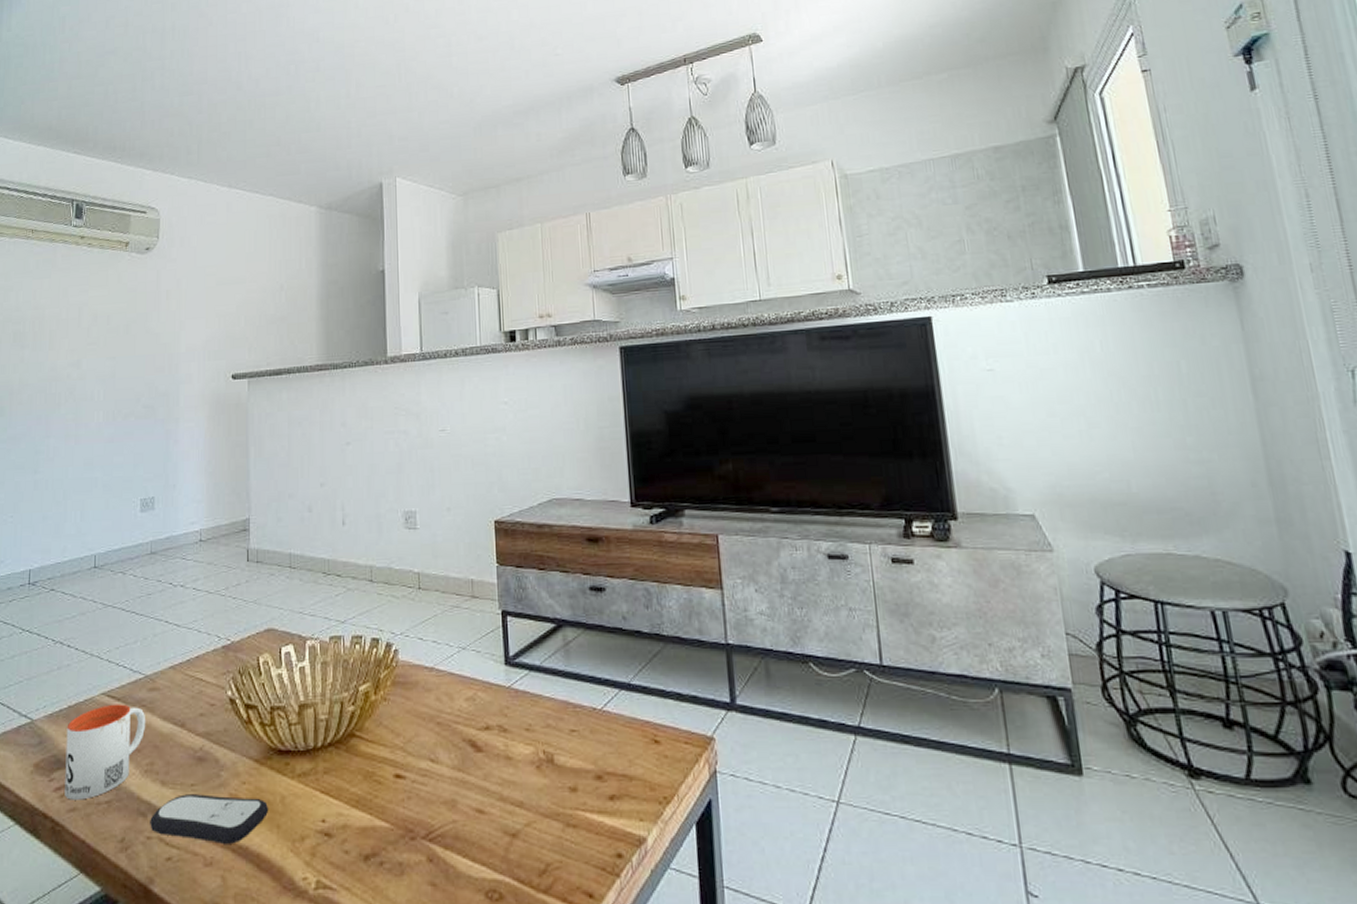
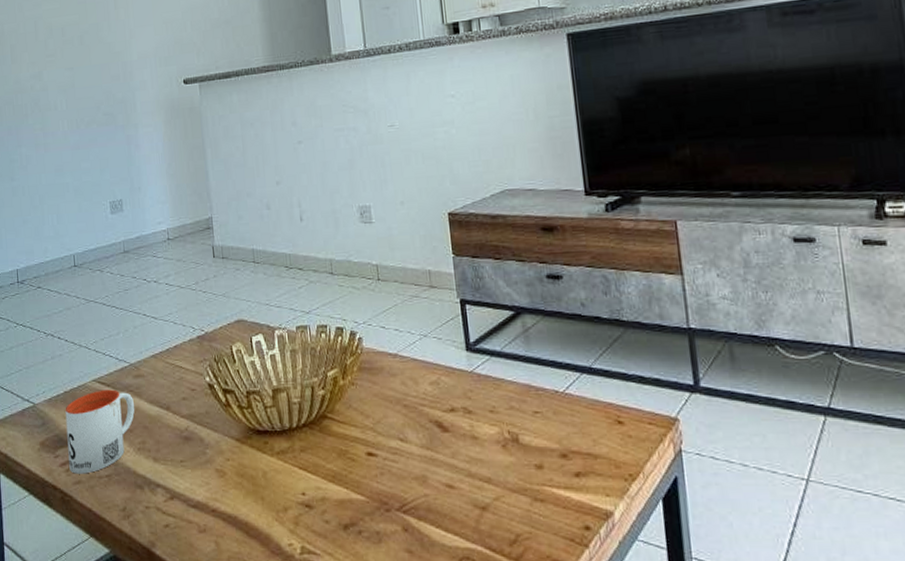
remote control: present [150,794,268,844] -> none [147,469,252,513]

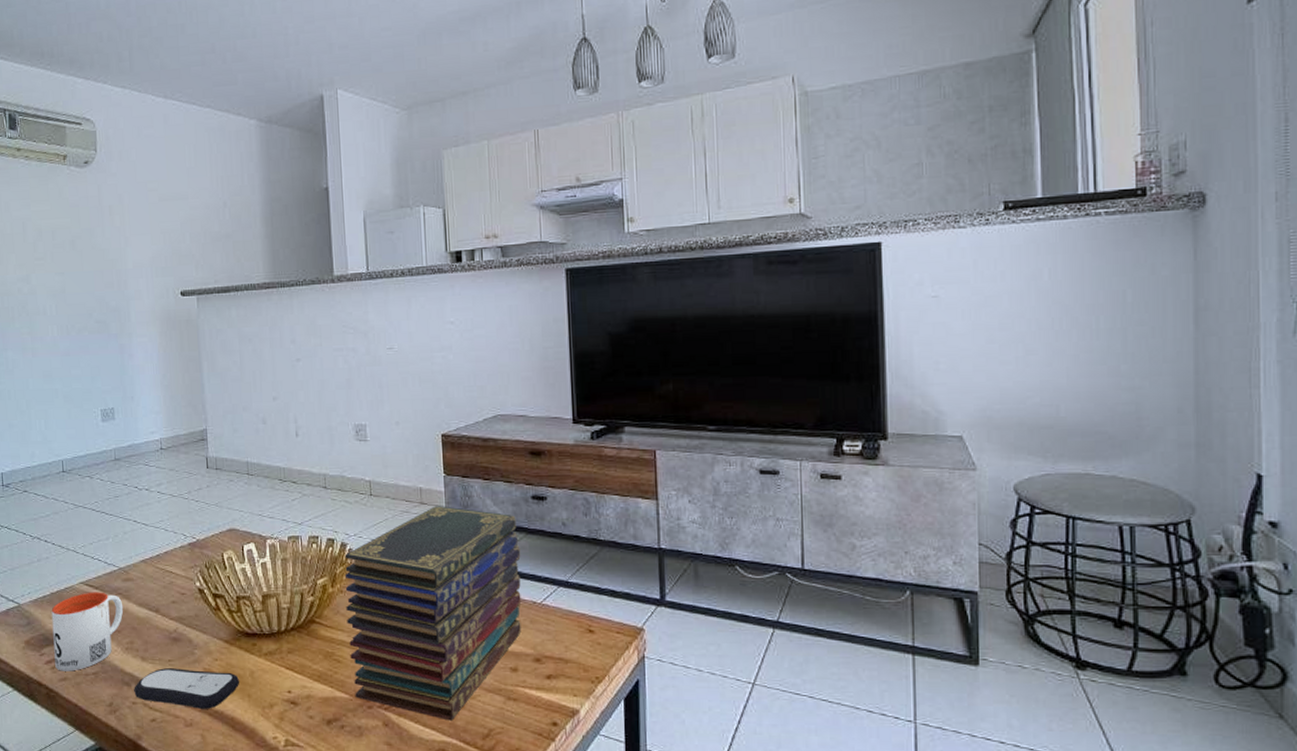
remote control: none [147,469,252,513] -> present [134,668,239,709]
book stack: none [354,289,545,525] -> present [344,506,522,721]

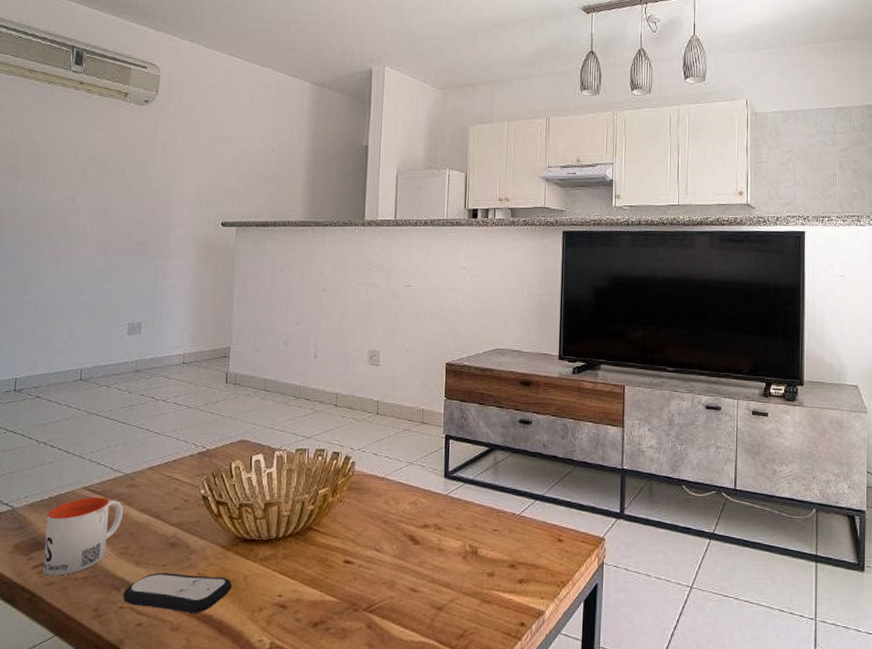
book stack: present [344,506,522,721] -> none [342,426,506,622]

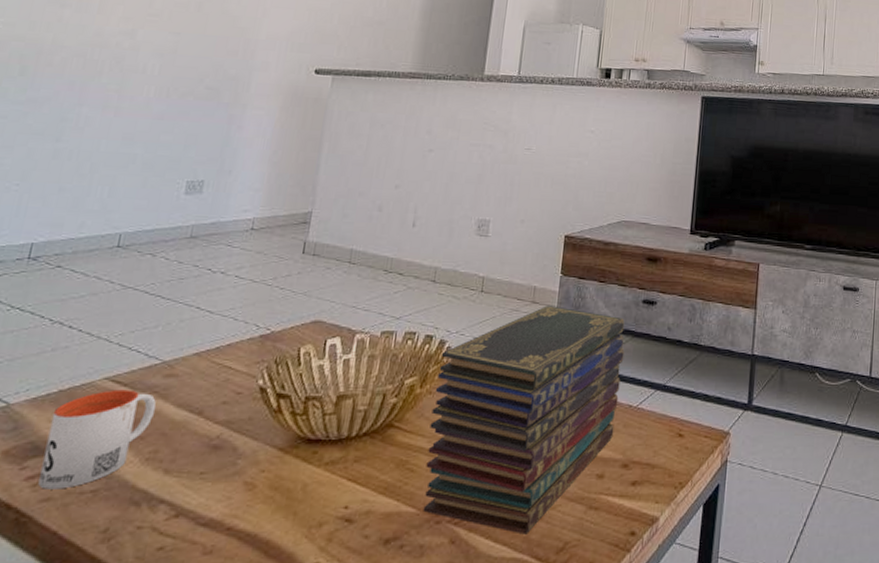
remote control: present [123,573,232,613] -> none [143,483,287,532]
book stack: none [342,426,506,622] -> present [423,306,625,535]

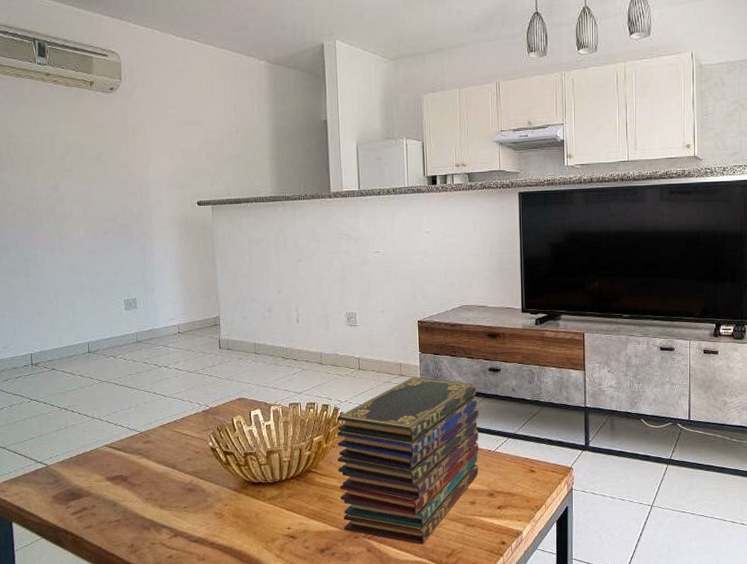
mug: present [38,389,156,489] -> none [77,453,144,520]

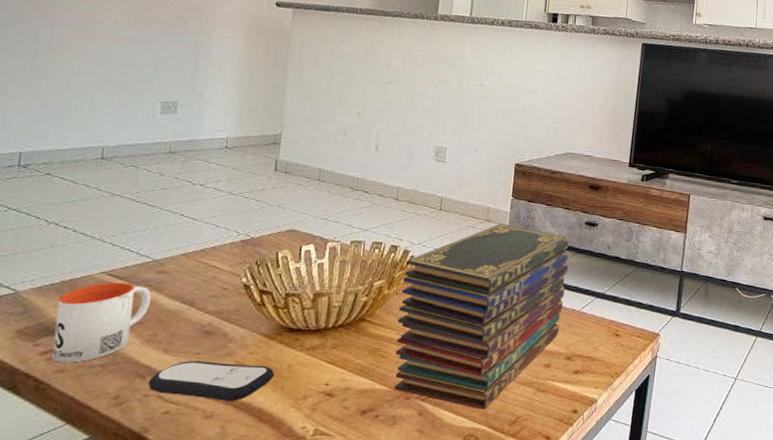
mug: none [77,453,144,520] -> present [52,282,152,363]
remote control: none [153,513,246,546] -> present [148,361,274,401]

